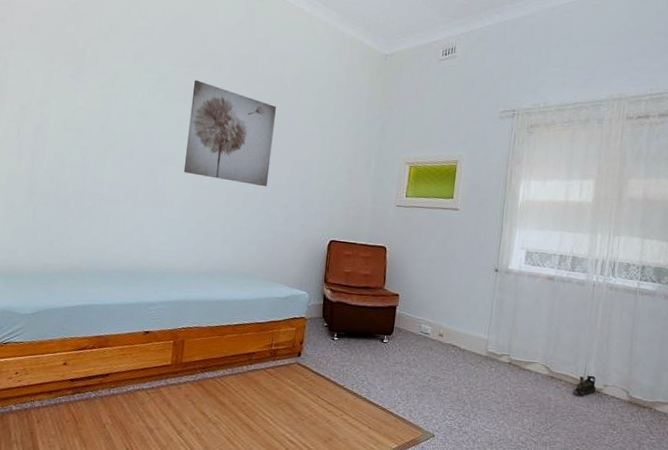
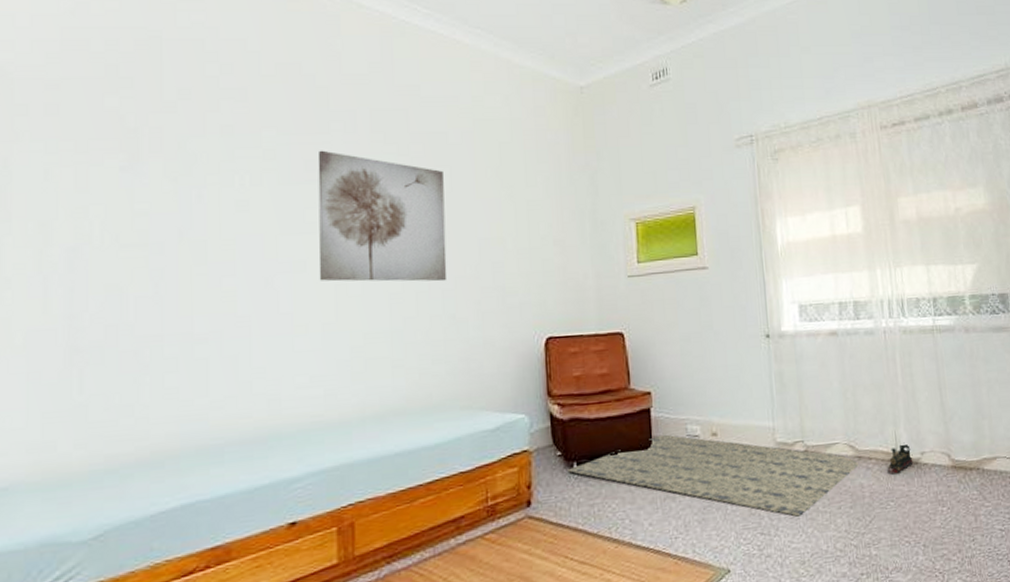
rug: none [329,327,551,410] -> present [567,434,860,517]

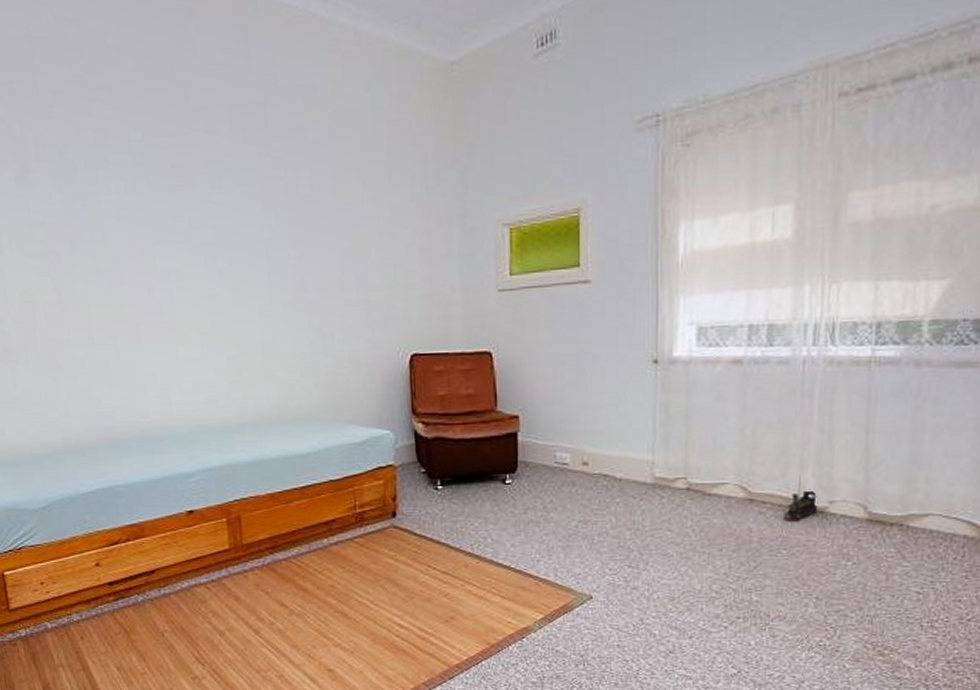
wall art: present [317,150,448,282] -> none [182,153,312,293]
rug: present [567,434,860,517] -> none [431,459,751,554]

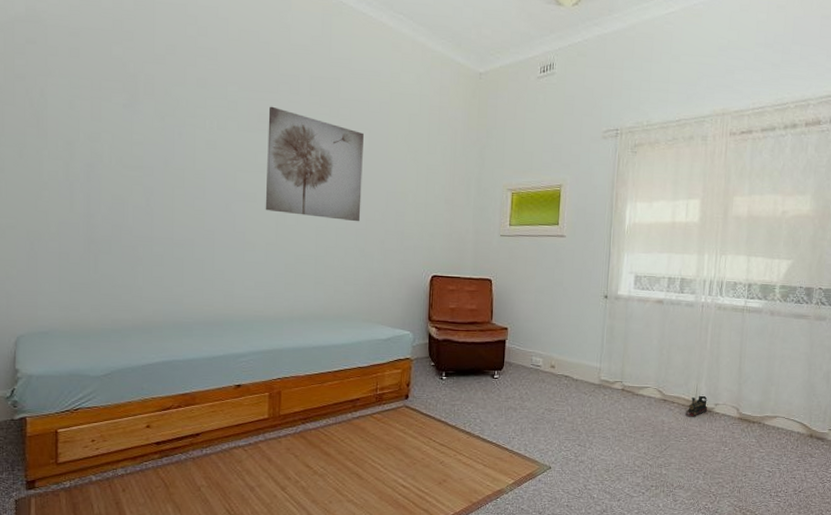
wall art: none [182,153,312,293] -> present [265,106,364,222]

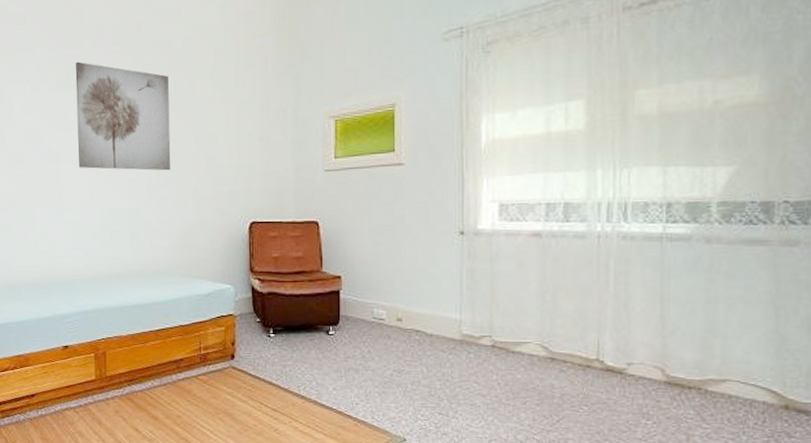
toy train: present [685,394,708,417] -> none [584,351,617,381]

